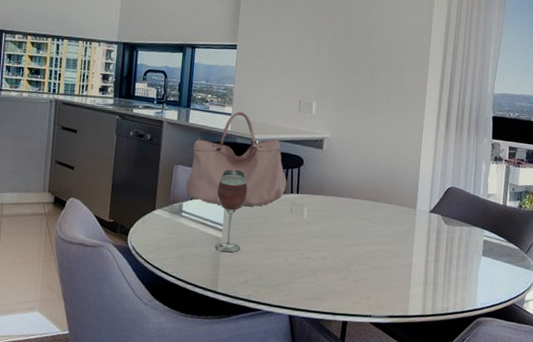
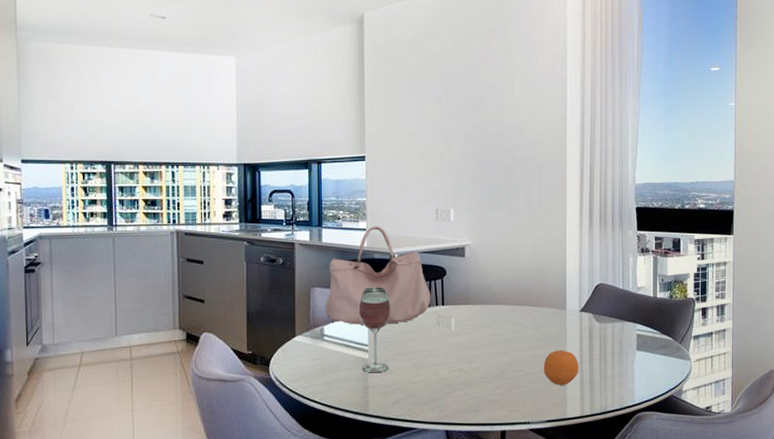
fruit: none [389,248,424,283] -> present [543,350,579,385]

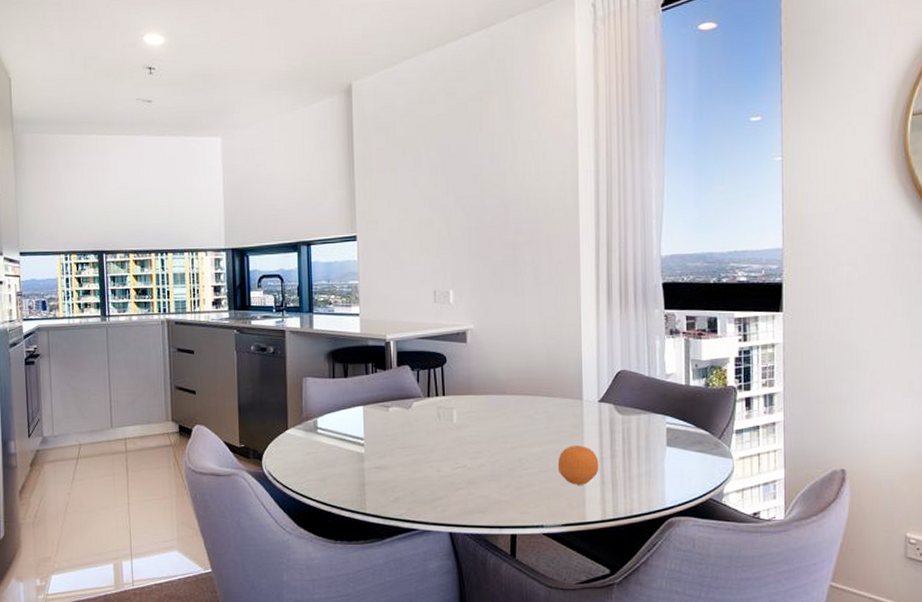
handbag: present [325,226,431,325] -> none [318,310,431,417]
wineglass: present [359,287,391,373] -> none [354,376,388,469]

